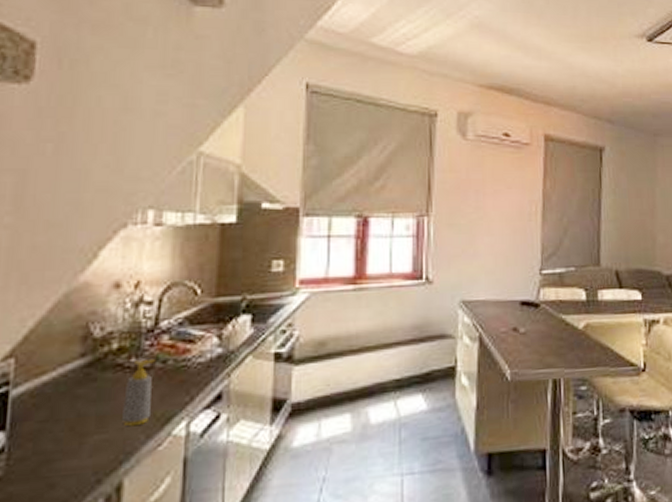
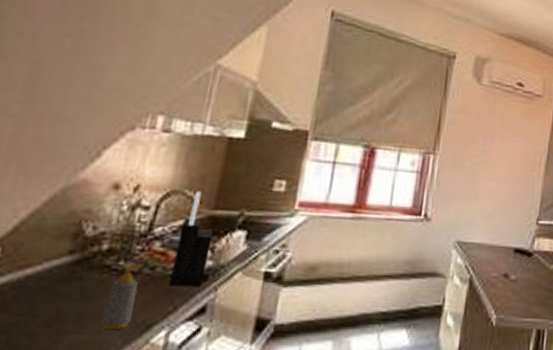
knife block: none [182,280,222,378] -> present [168,191,214,287]

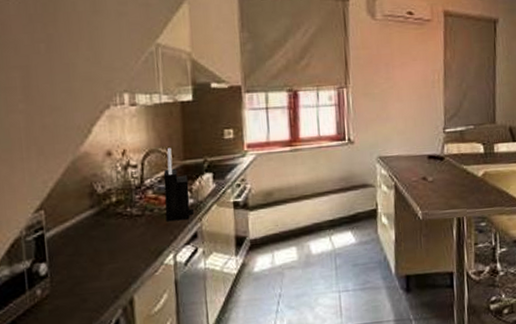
soap bottle: present [100,264,145,330] -> none [126,209,146,259]

